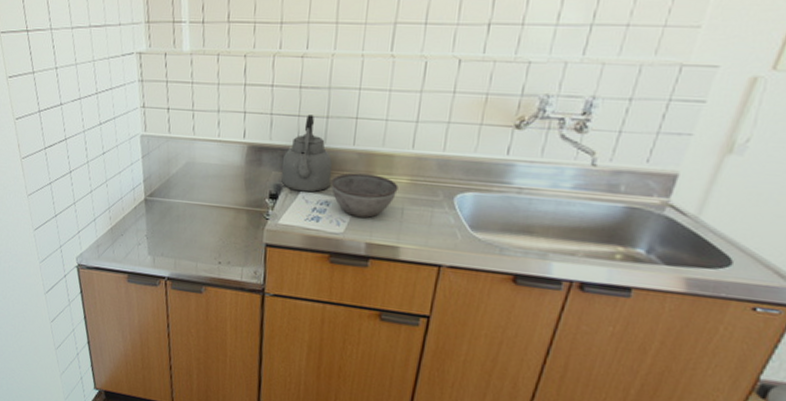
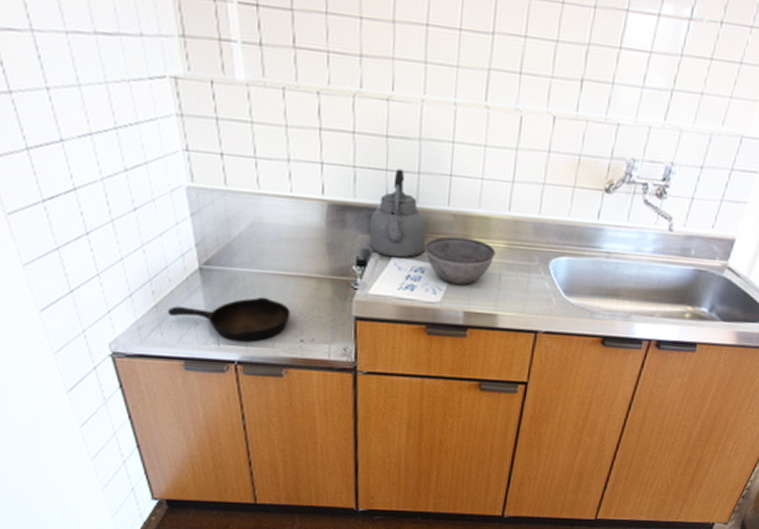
frying pan: none [118,223,212,262] -> present [167,296,291,342]

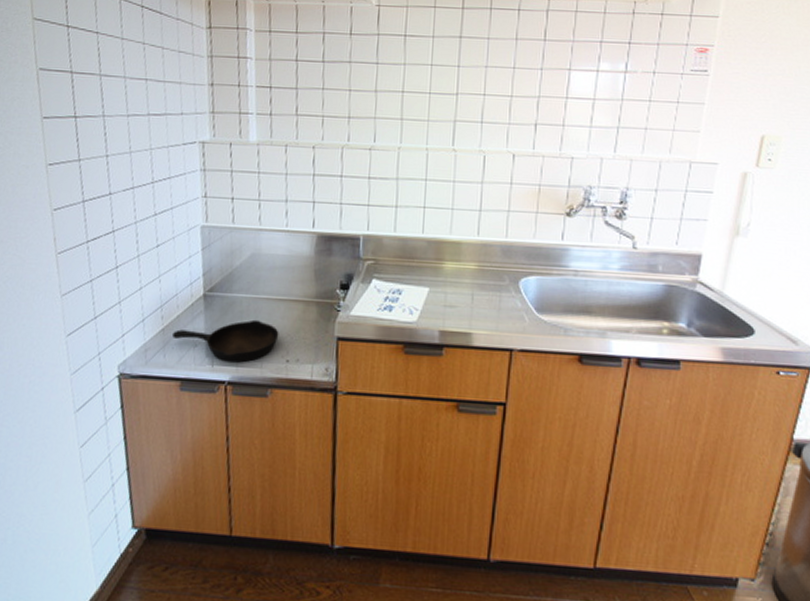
kettle: present [369,169,427,258] -> none [352,204,403,281]
bowl: present [425,236,496,286] -> none [402,260,467,306]

